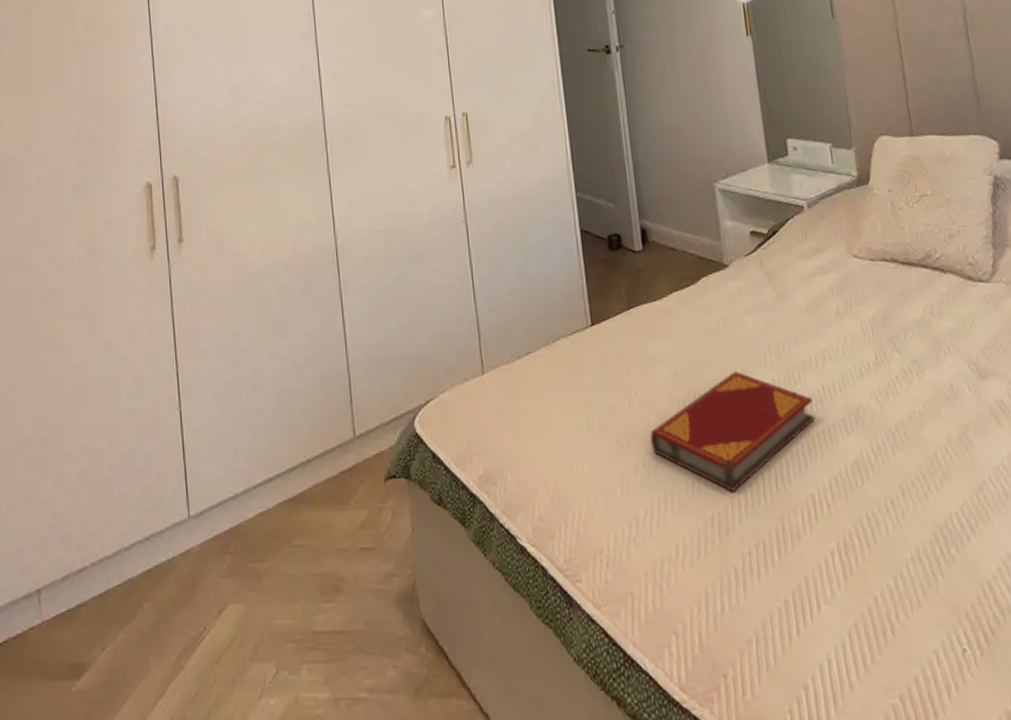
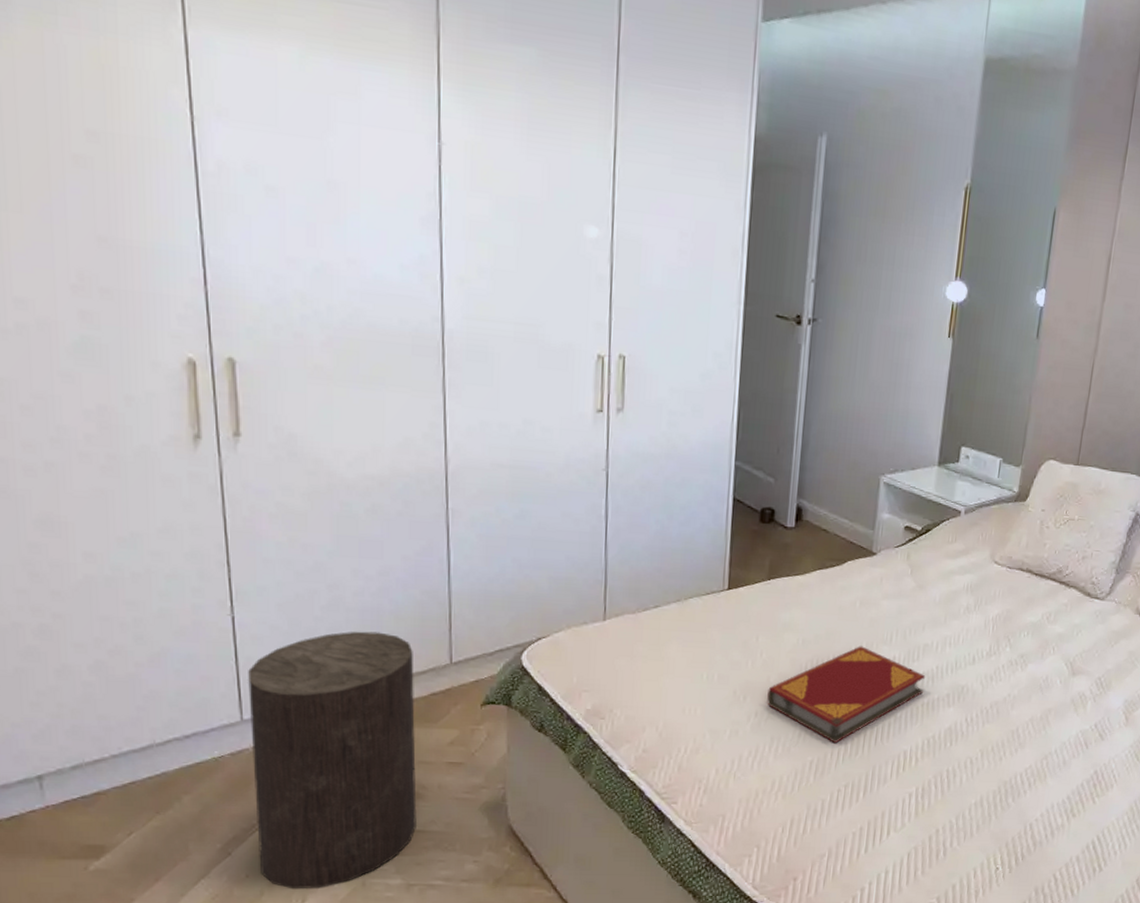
stool: none [193,412,338,708] -> present [248,631,417,889]

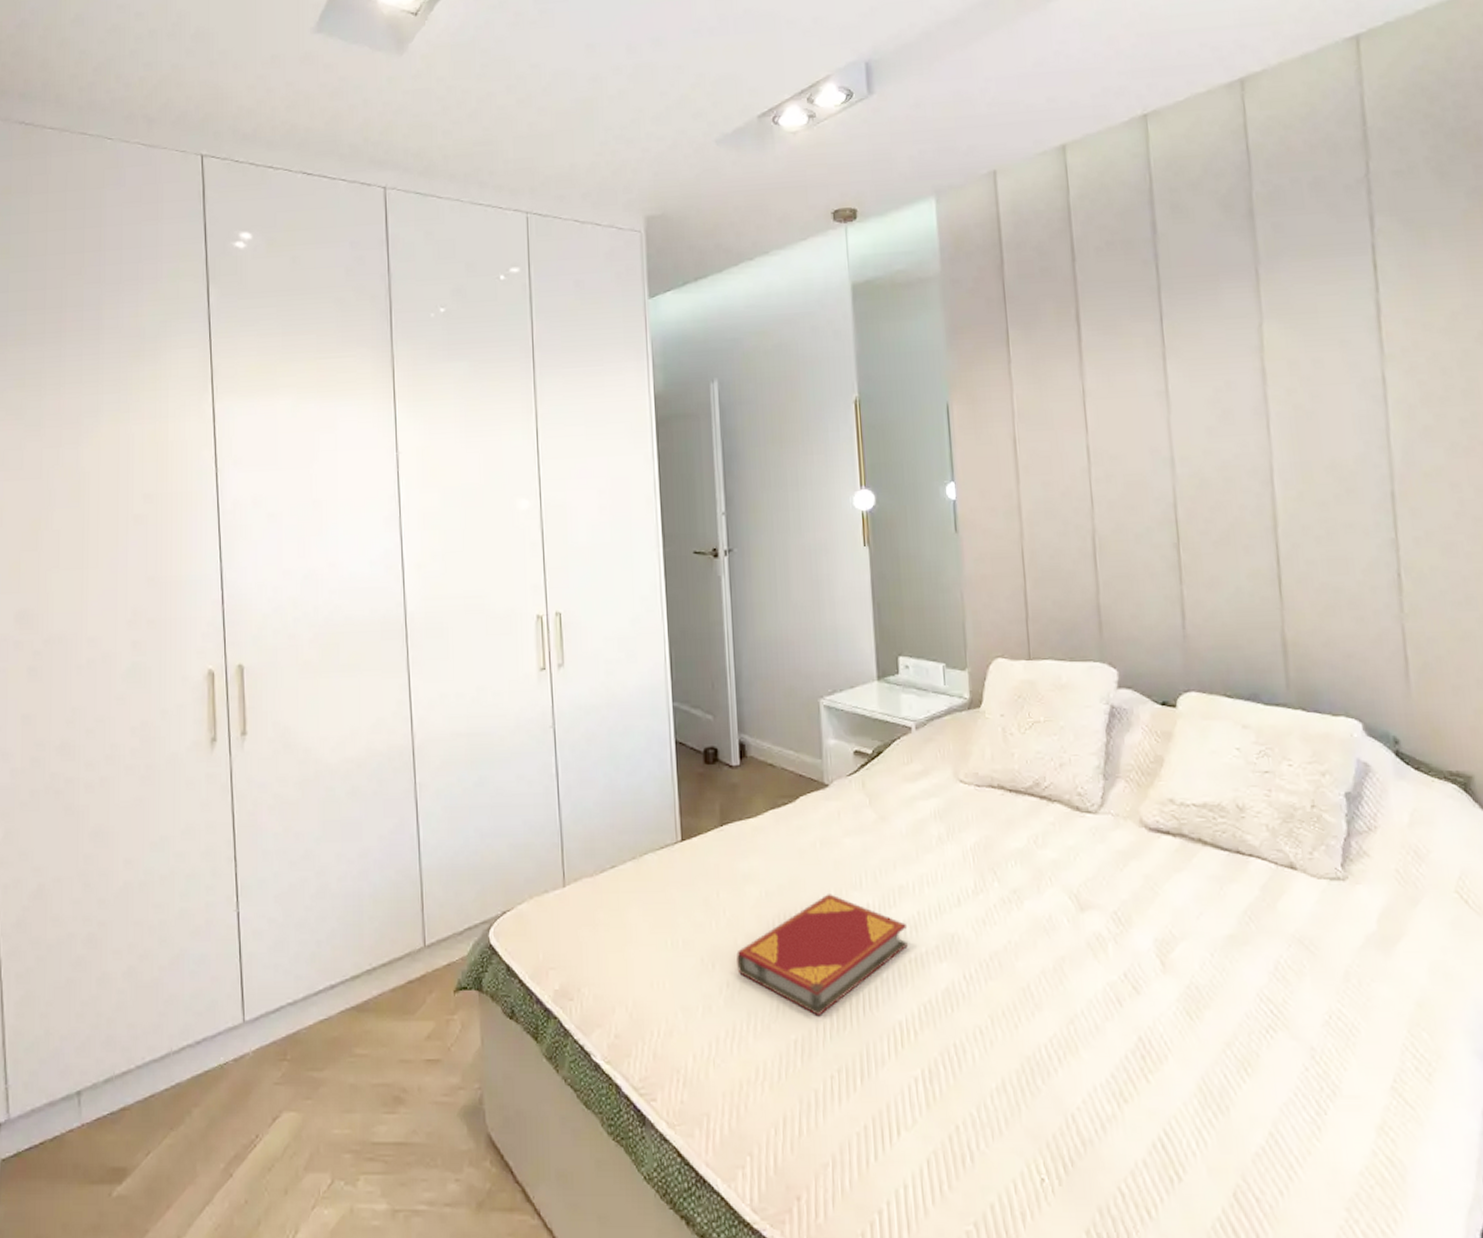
stool: present [248,631,417,889] -> none [250,917,399,1217]

